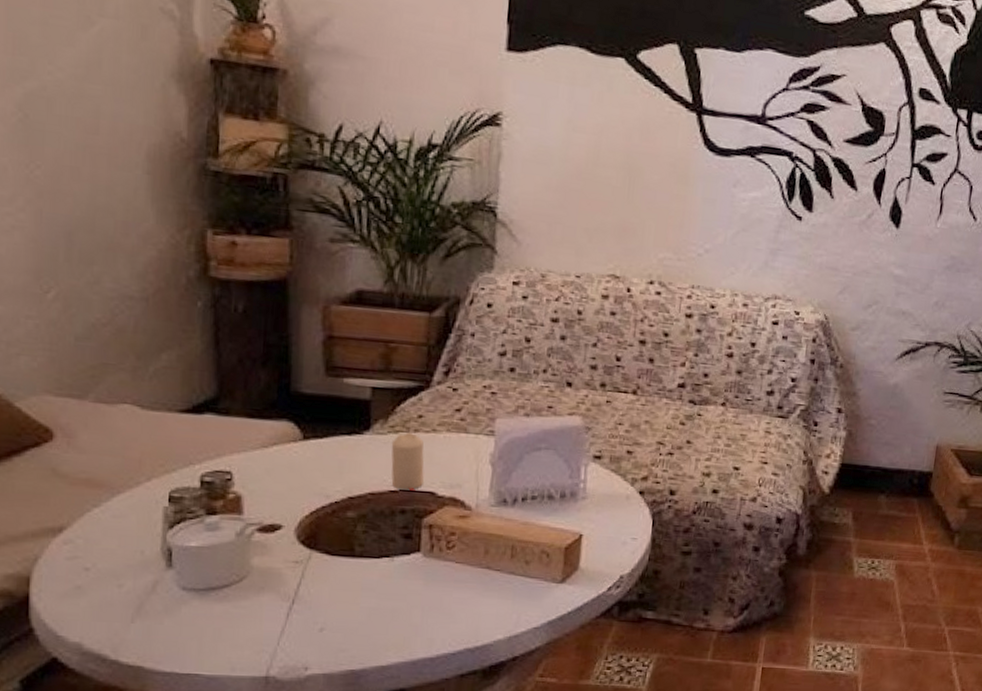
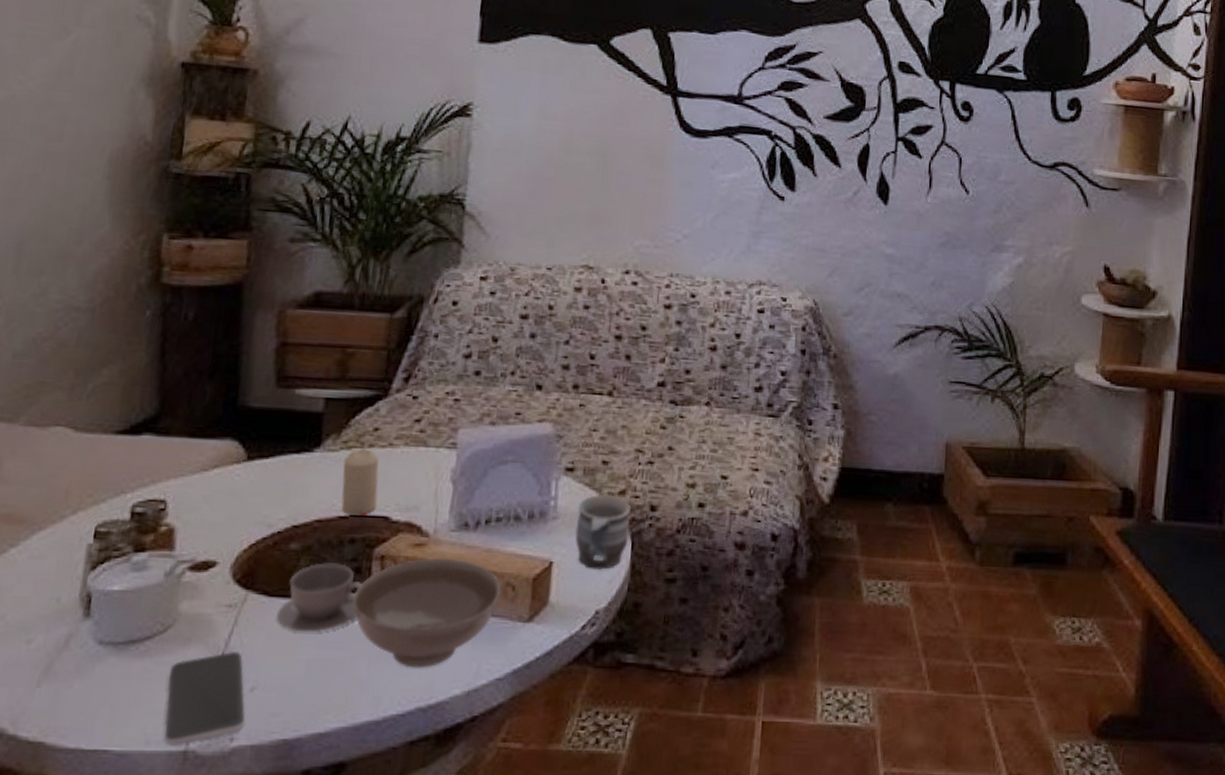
smartphone: none [246,598,317,672] -> present [165,650,246,746]
teacup: none [339,529,414,586] -> present [277,562,363,633]
decorative bowl: none [405,528,537,618] -> present [352,558,501,668]
mug: none [602,479,653,543] -> present [575,493,632,570]

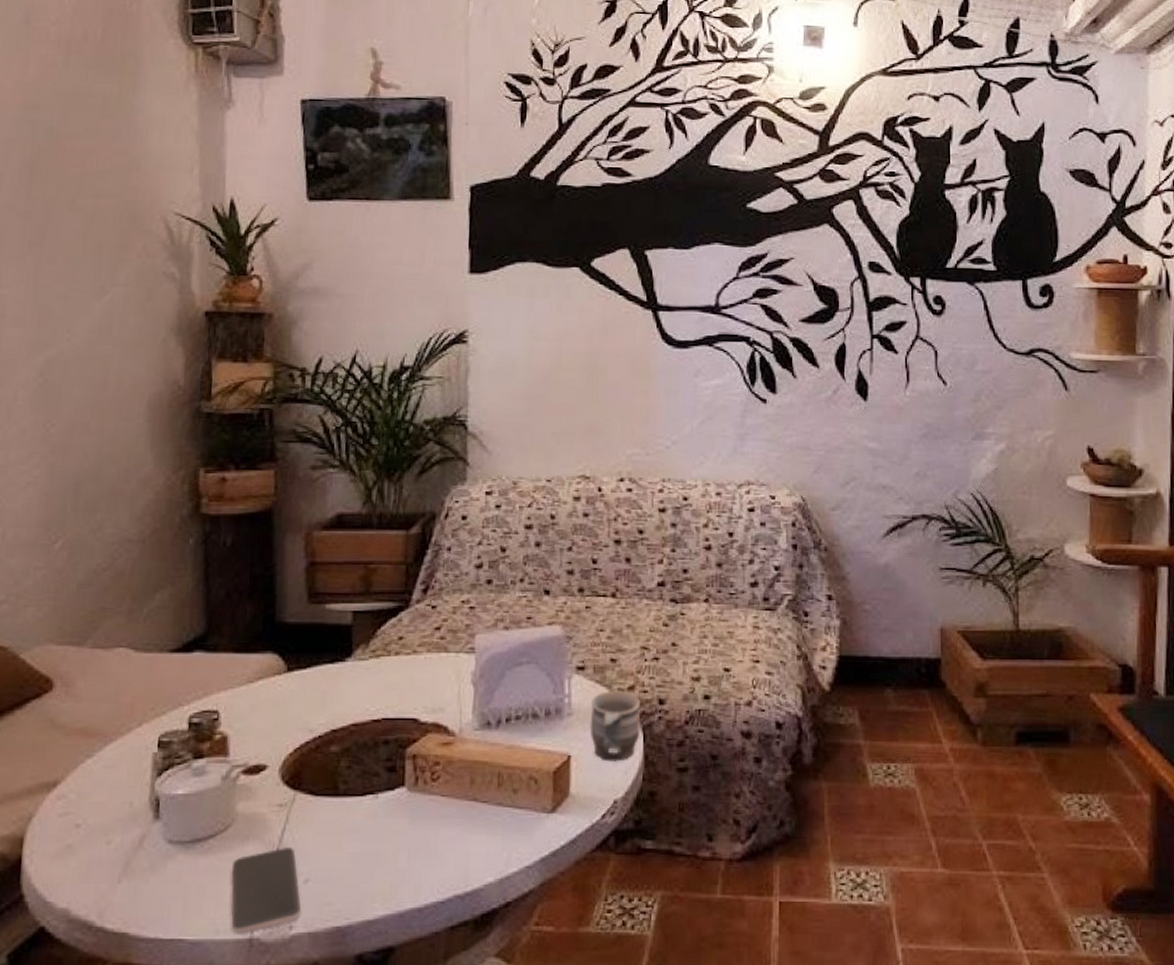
teacup: present [277,562,363,633] -> none [323,763,398,828]
candle: present [341,447,379,515] -> none [373,655,406,718]
decorative bowl: present [352,558,501,668] -> none [390,755,524,859]

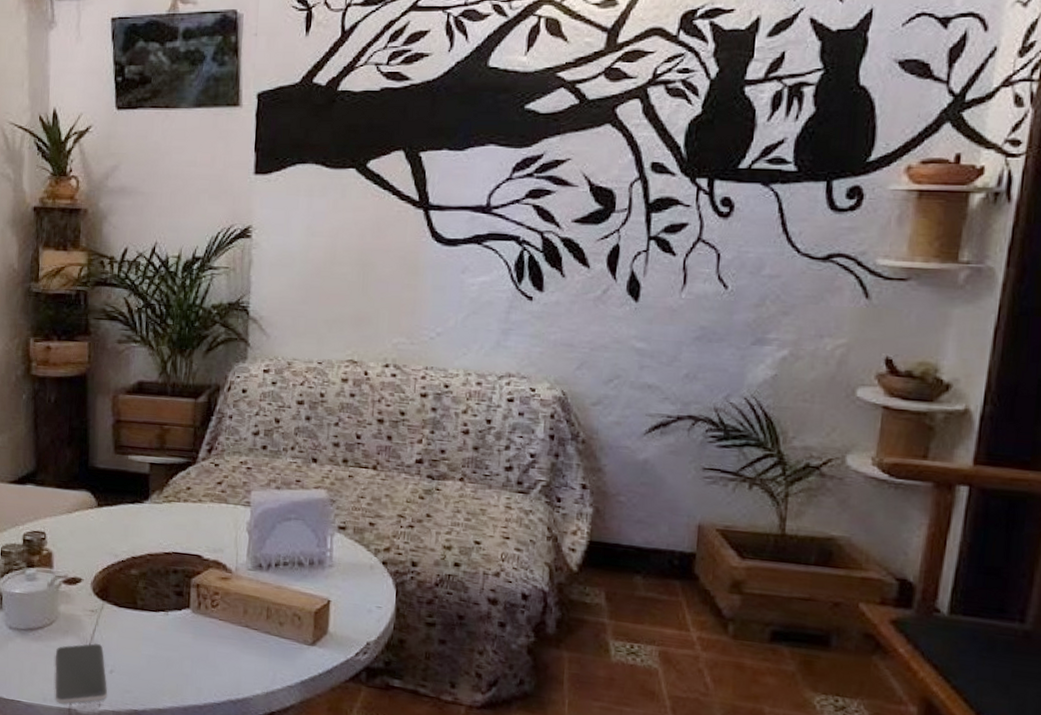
mug: present [590,690,641,762] -> none [348,549,395,611]

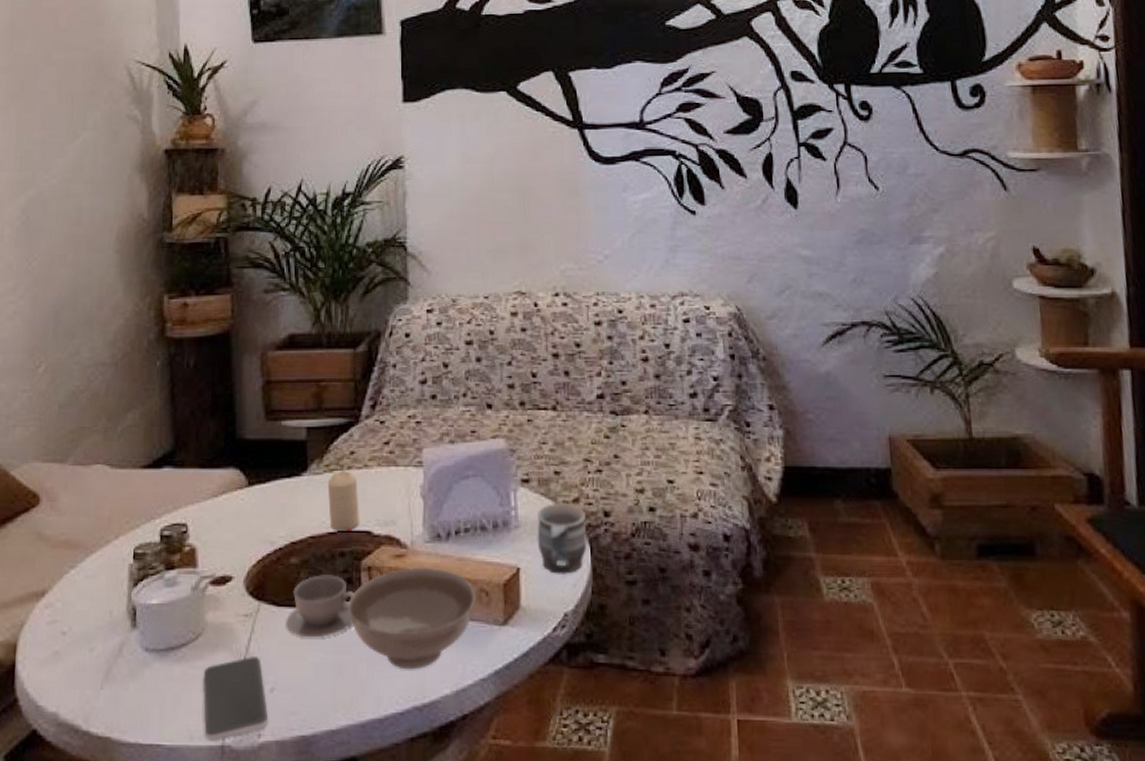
teacup: none [125,586,184,637] -> present [286,575,355,638]
candle: none [165,501,192,553] -> present [327,469,359,531]
decorative bowl: none [177,589,289,671] -> present [348,567,475,670]
mug: none [348,549,395,611] -> present [537,502,587,574]

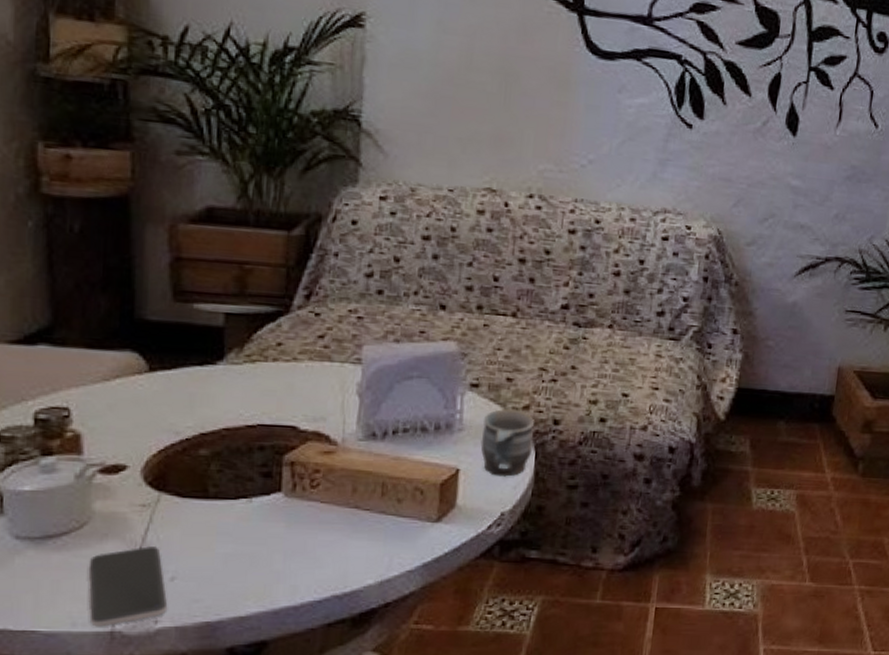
teacup: present [286,575,355,638] -> none [191,467,274,530]
candle: present [327,469,359,531] -> none [247,361,285,425]
decorative bowl: present [348,567,475,670] -> none [265,465,409,562]

